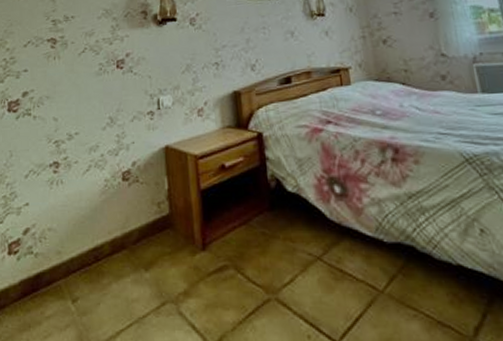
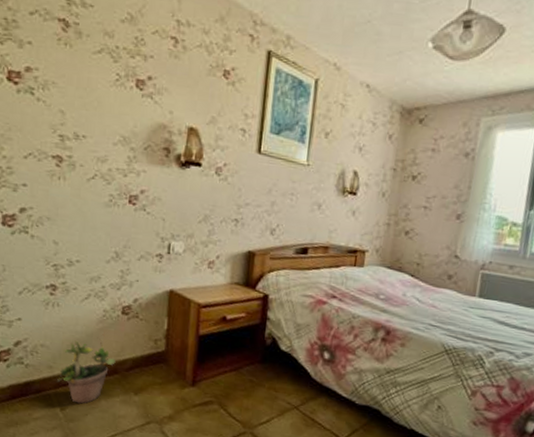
potted plant: none [67,206,122,291] -> present [57,334,116,404]

